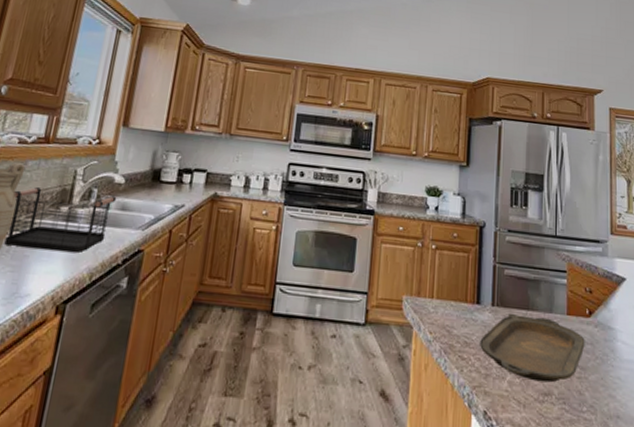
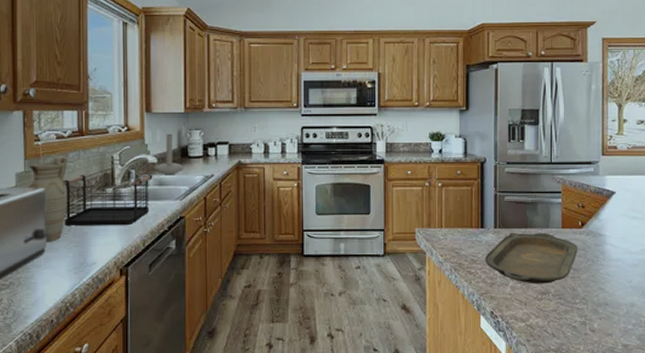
paper towel holder: none [119,152,153,199] -> present [154,133,184,174]

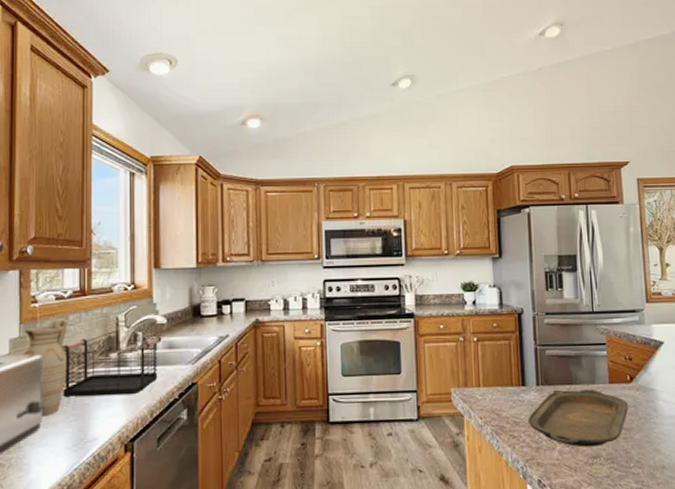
paper towel holder: present [154,133,184,174] -> none [163,290,196,336]

